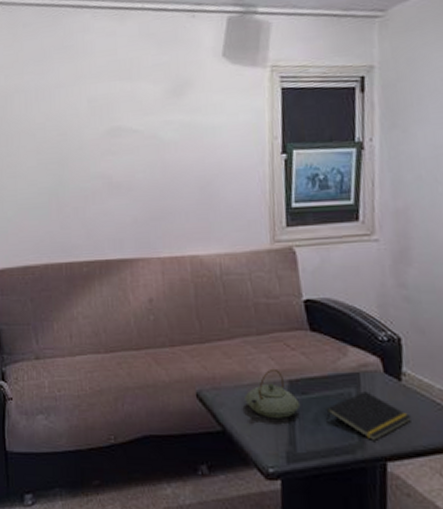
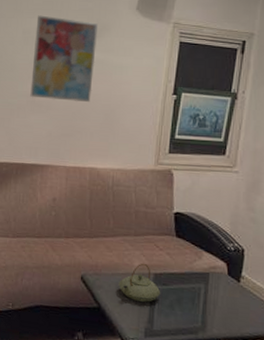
wall art: none [103,78,180,178] -> present [30,15,98,103]
notepad: present [326,391,411,440] -> none [179,287,243,326]

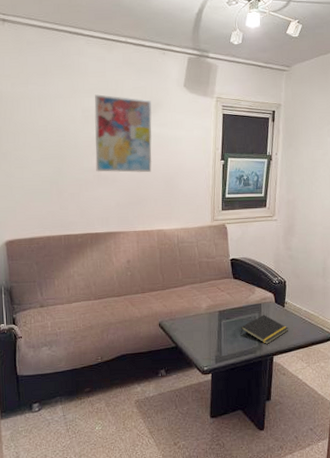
teapot: present [118,263,161,303] -> none [191,304,225,336]
notepad: none [179,287,243,326] -> present [240,315,288,344]

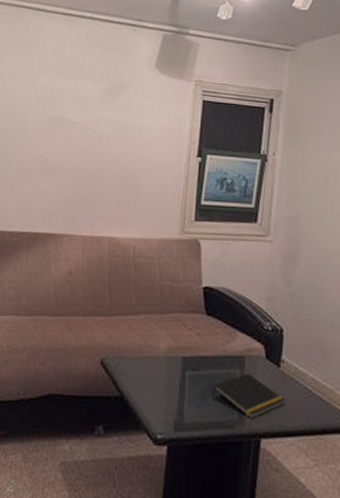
wall art: present [94,94,152,173] -> none [43,74,114,166]

